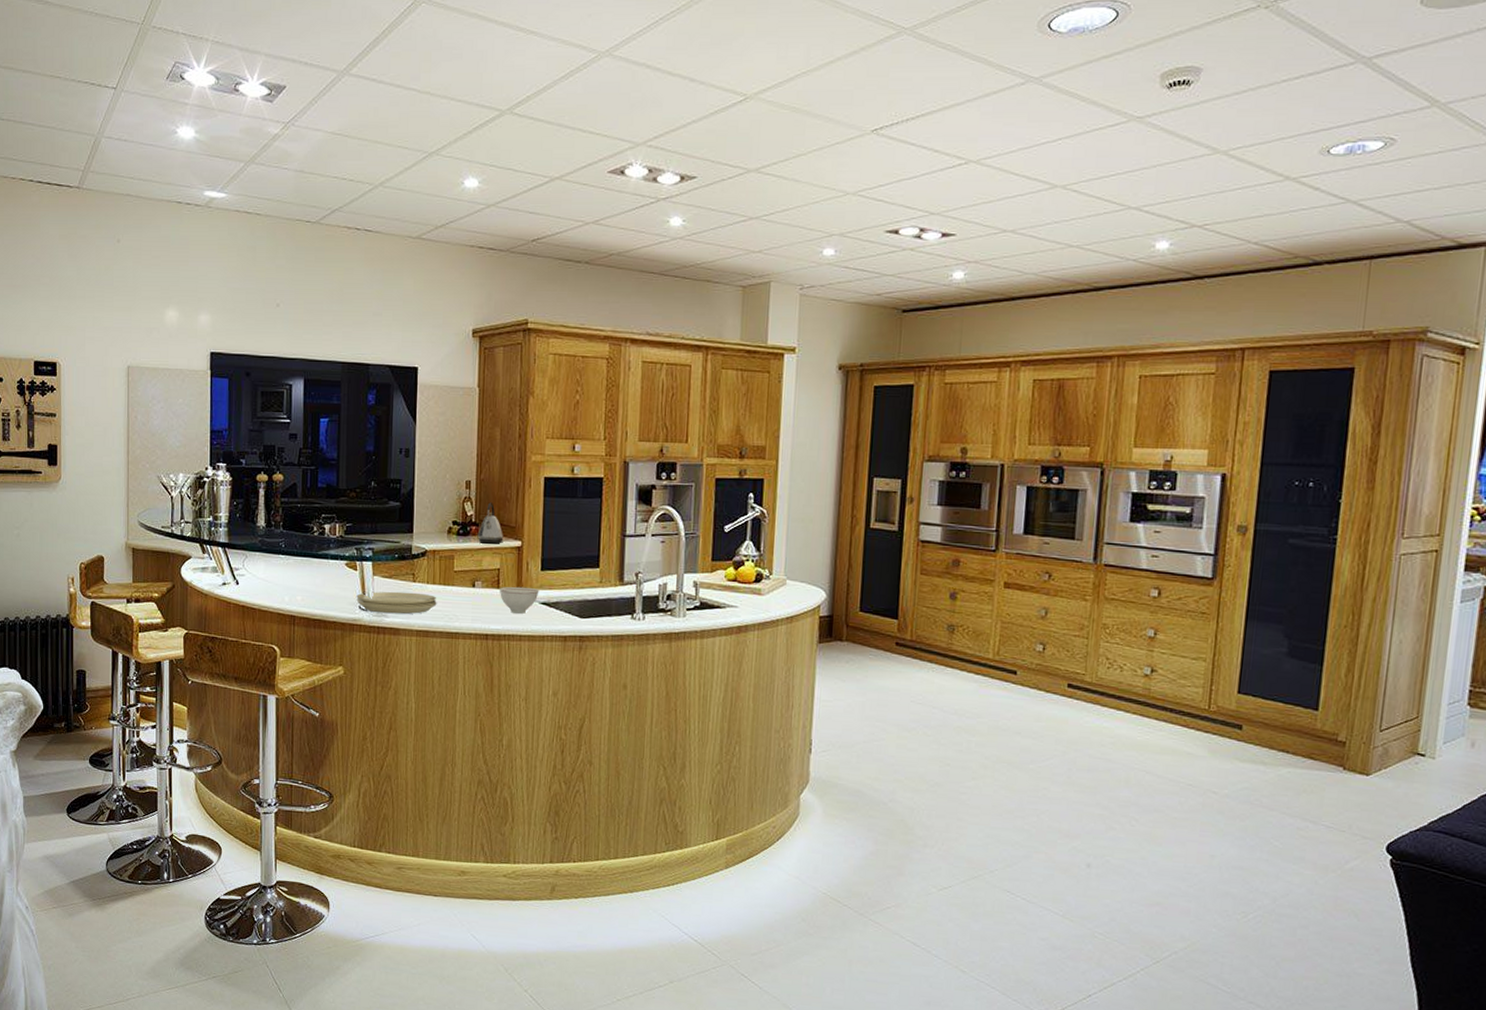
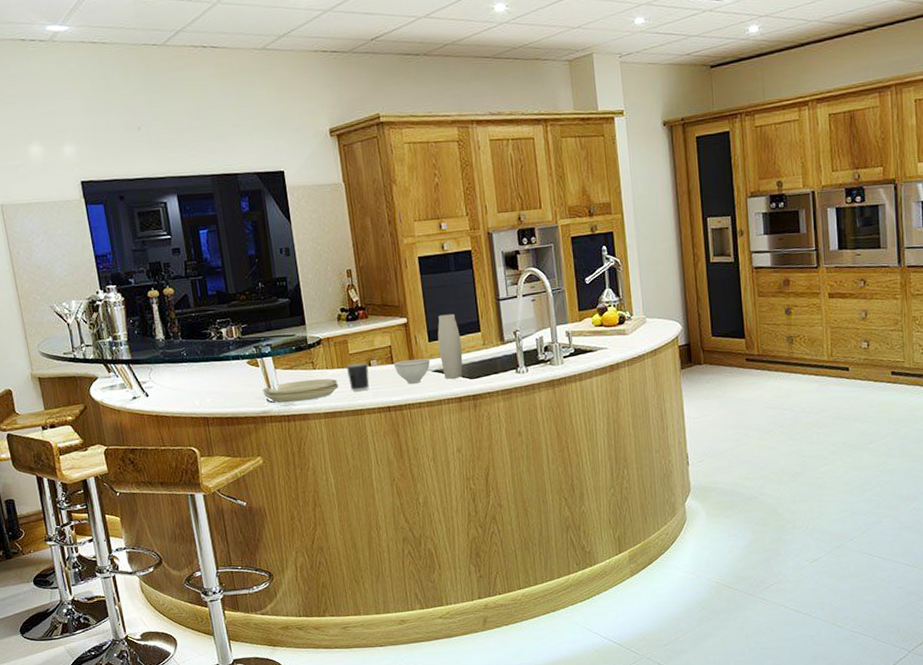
mug: none [447,582,471,613] -> present [346,362,370,392]
kettle: present [477,502,504,545] -> none [365,286,390,326]
vase: none [550,543,577,615] -> present [437,313,463,379]

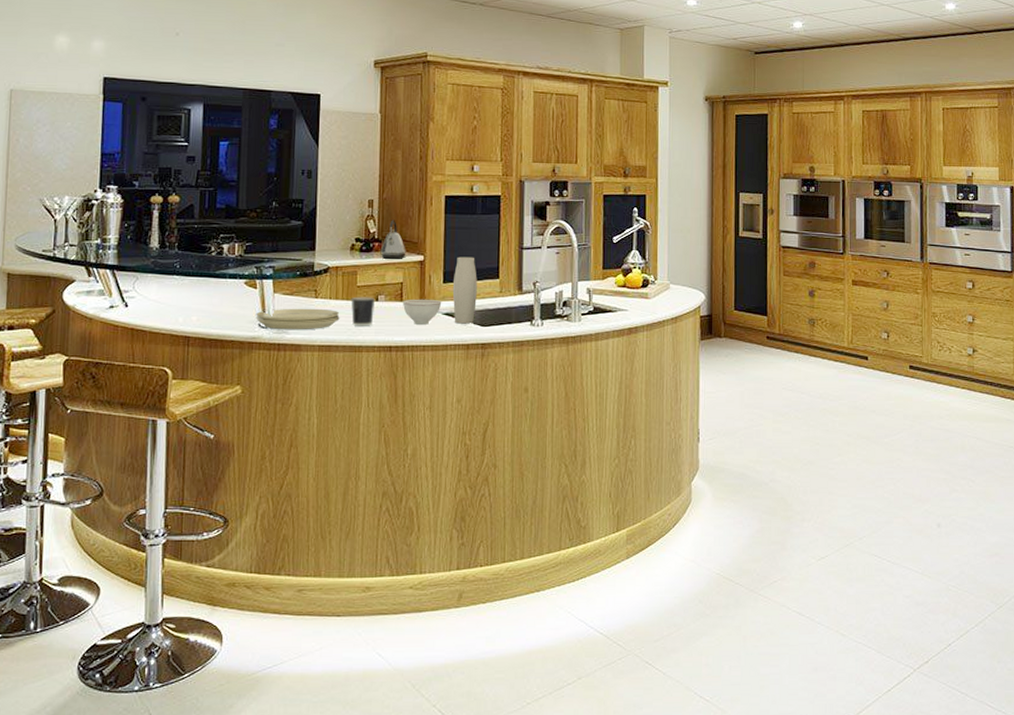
kettle: none [365,286,390,326] -> present [380,220,406,260]

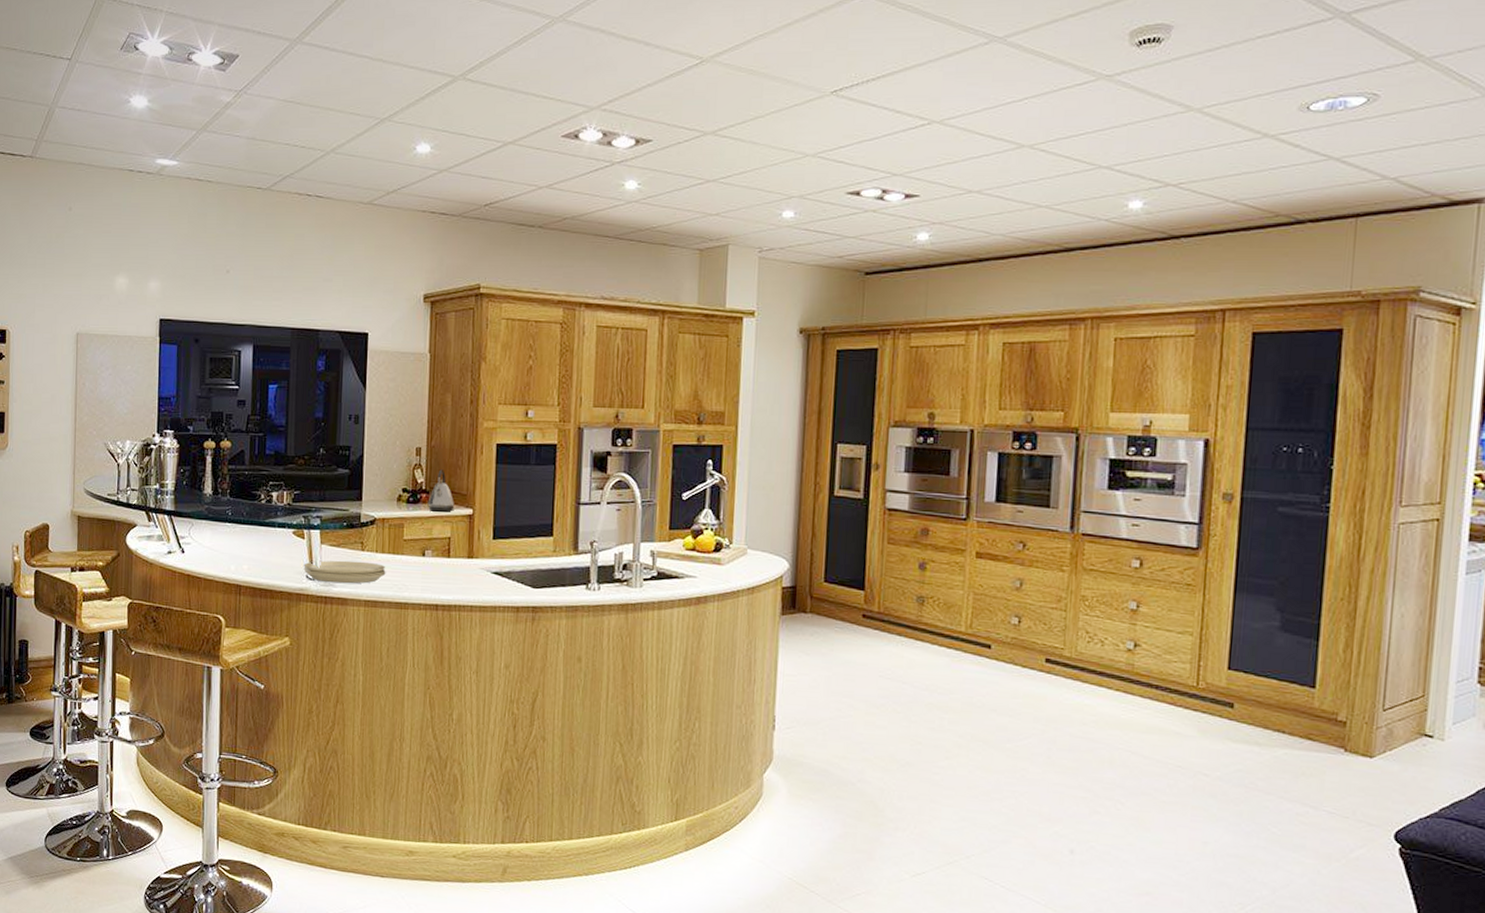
mug: present [350,296,375,326] -> none [397,551,421,583]
bowl: present [402,299,442,325] -> none [449,555,491,584]
vase: present [452,256,477,324] -> none [502,511,529,585]

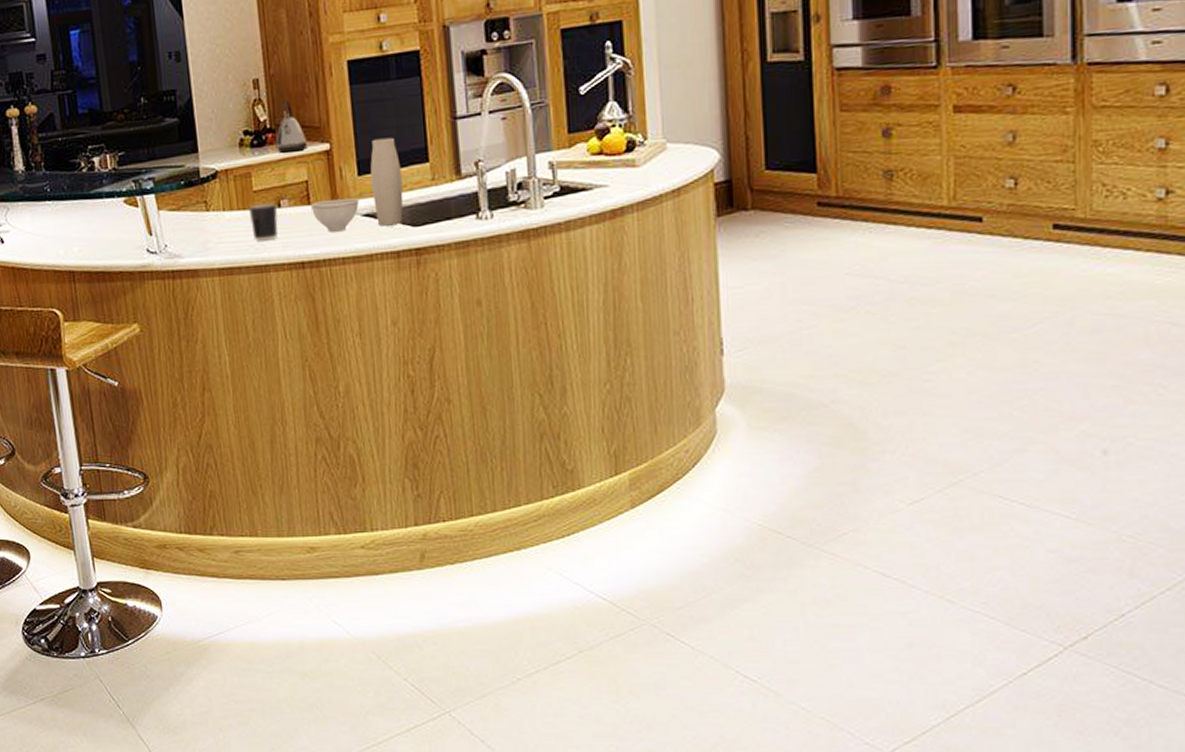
plate: present [303,560,386,584] -> none [142,223,238,255]
mug: none [397,551,421,583] -> present [248,203,278,241]
bowl: none [449,555,491,584] -> present [310,198,360,232]
vase: none [502,511,529,585] -> present [370,137,404,227]

